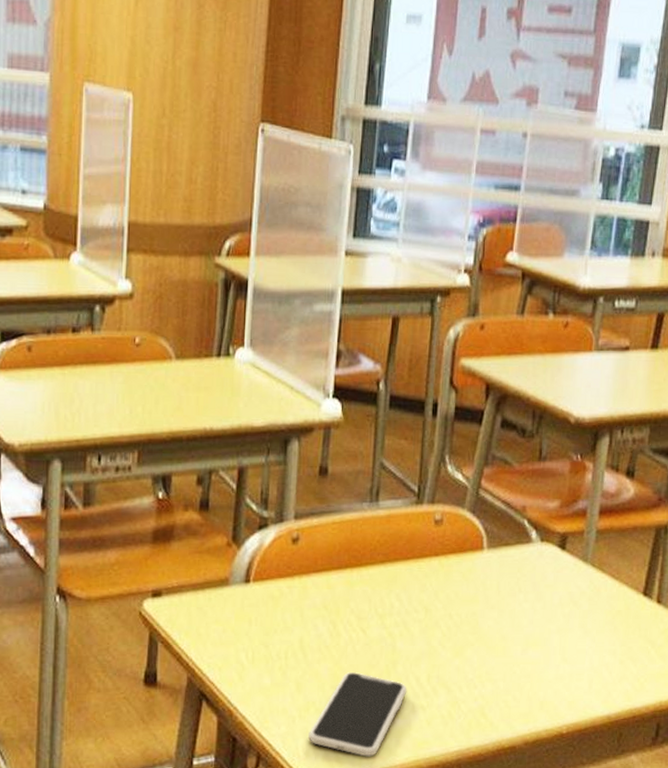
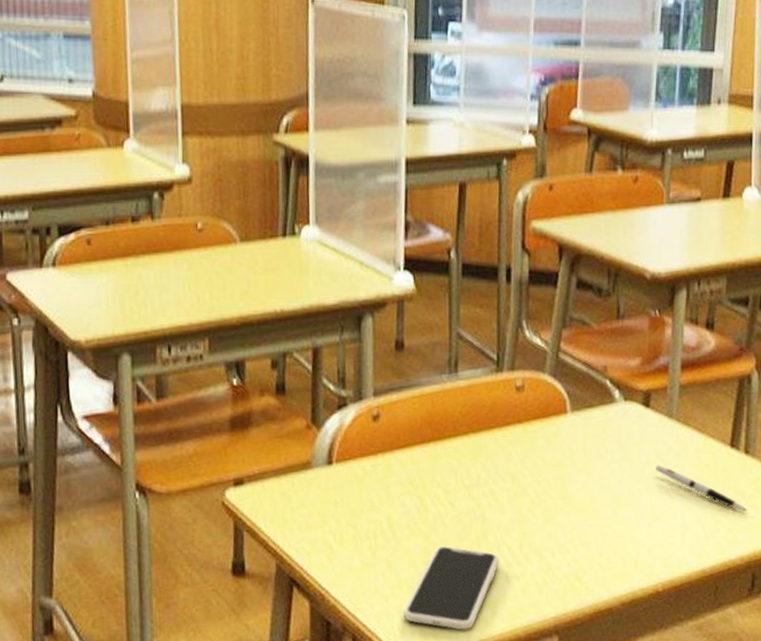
pen: none [568,607,657,660] -> present [656,465,748,511]

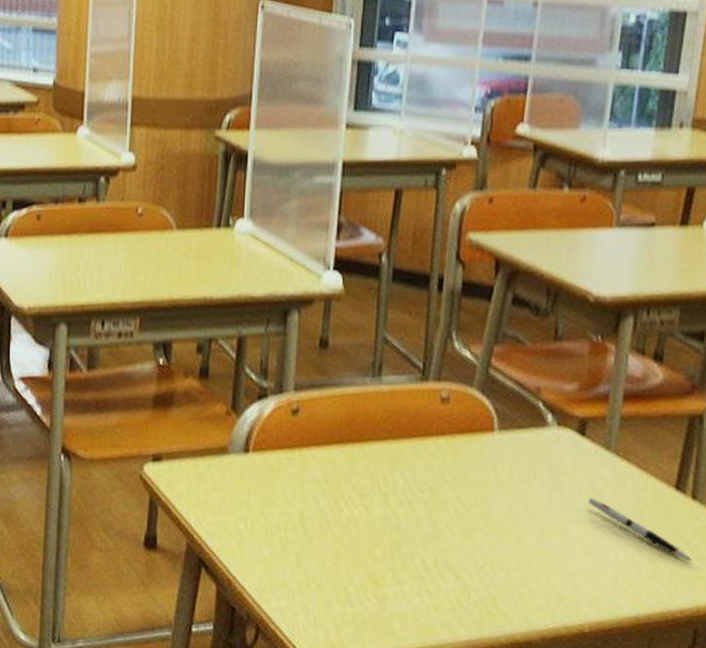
smartphone: present [403,545,500,630] -> none [309,549,413,639]

